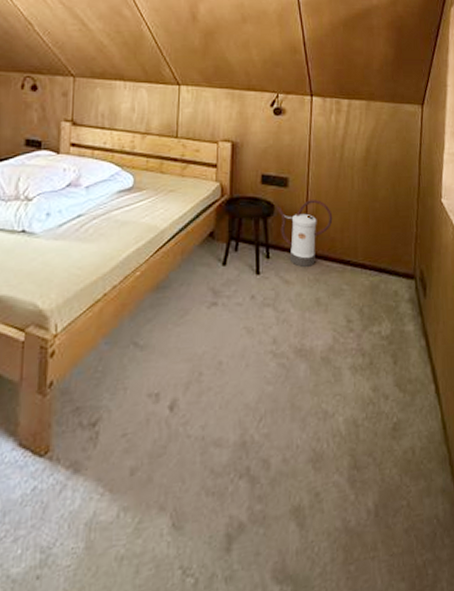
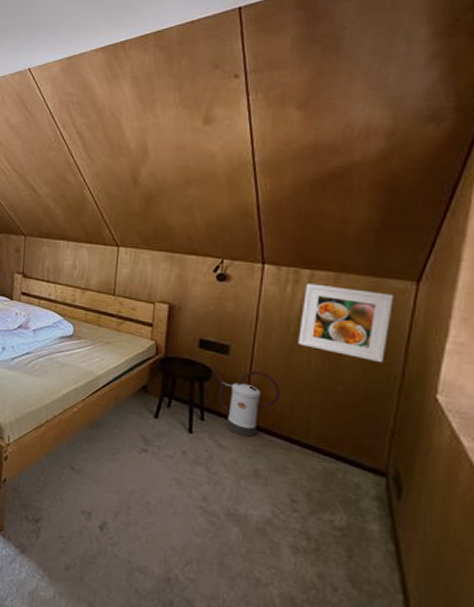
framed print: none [343,112,408,178] -> present [298,283,393,363]

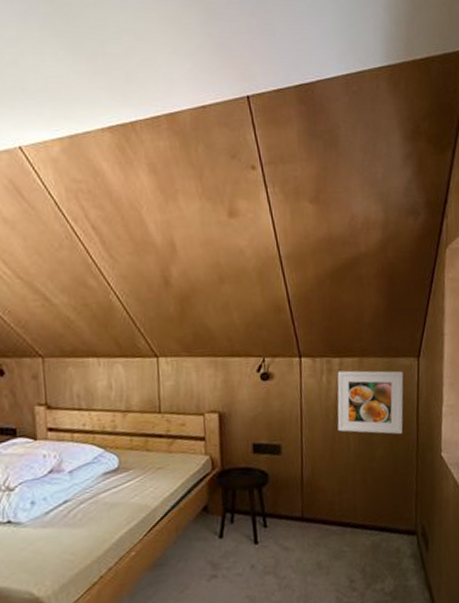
watering can: present [214,371,281,437] -> none [270,464,330,533]

